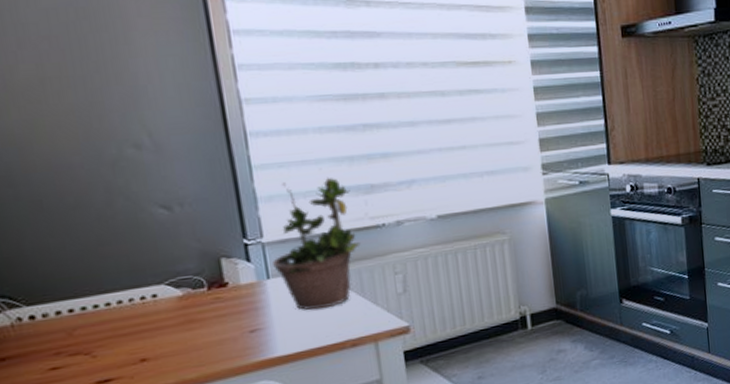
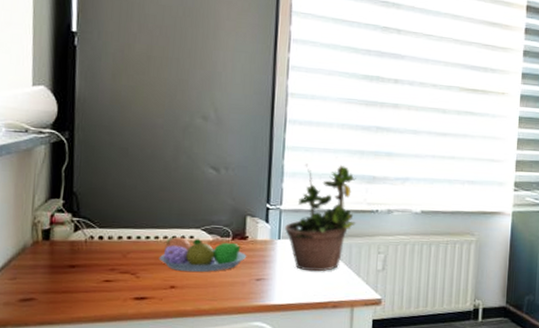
fruit bowl: none [116,293,232,340] -> present [158,236,247,273]

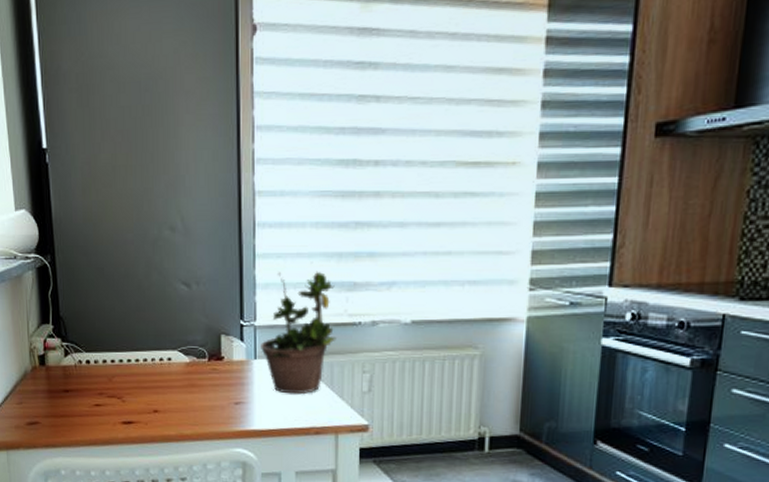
fruit bowl: present [158,236,247,273] -> none [141,359,224,396]

